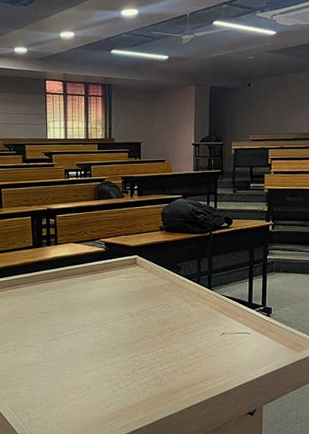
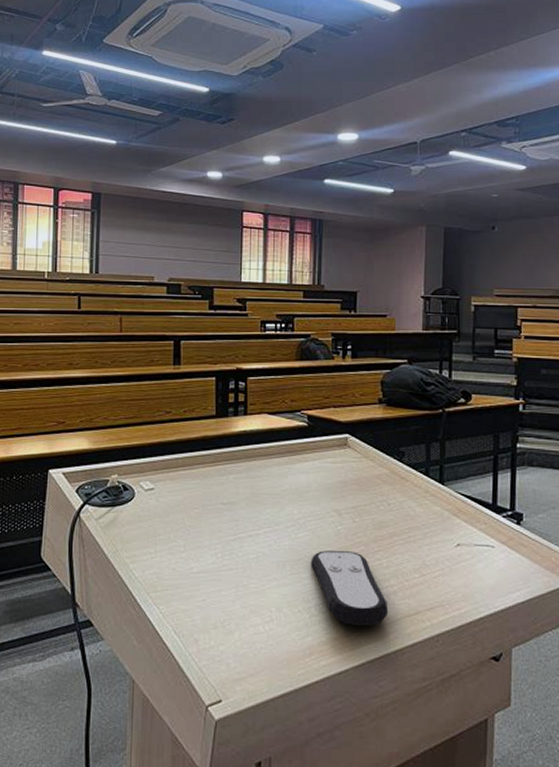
remote control: none [111,343,171,396] -> present [310,551,389,626]

